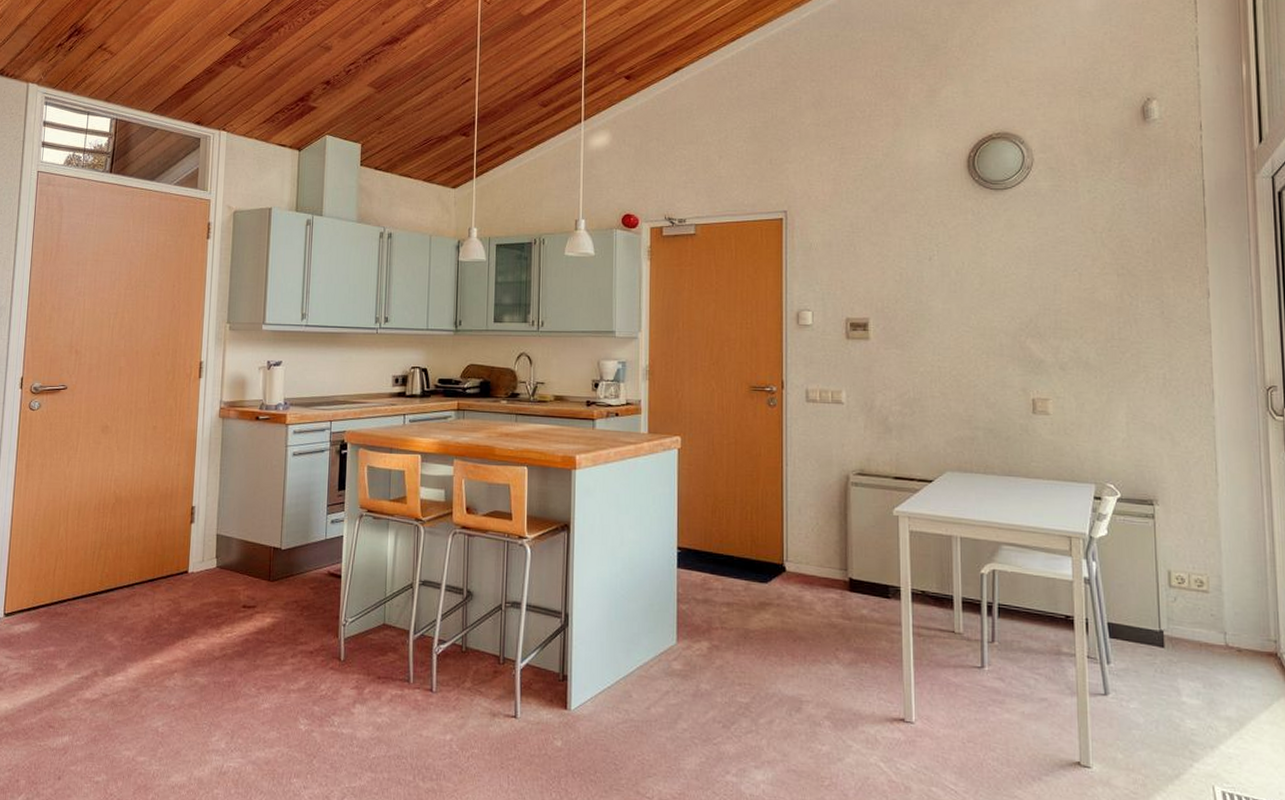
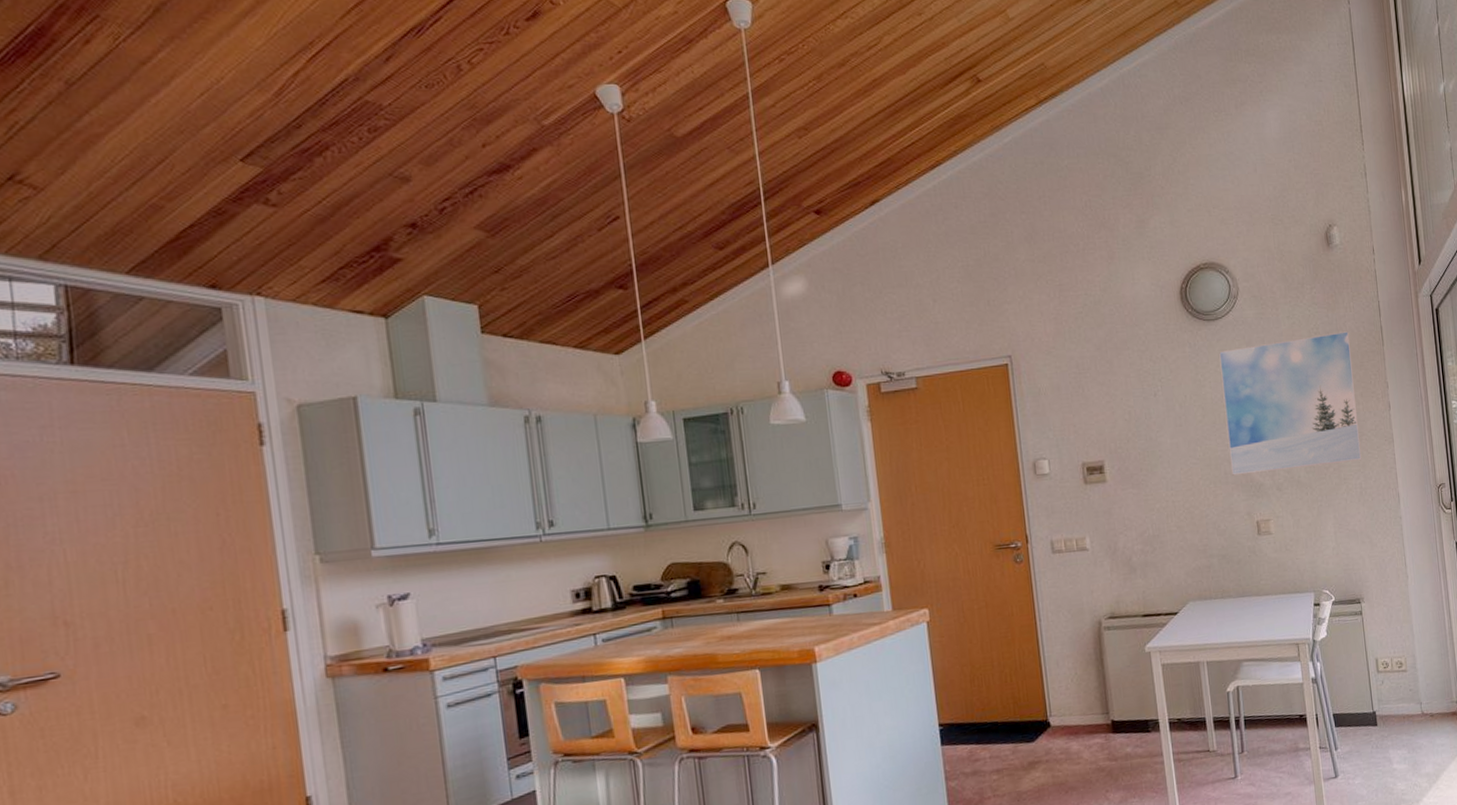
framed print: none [1005,210,1168,349] -> present [1219,331,1362,476]

